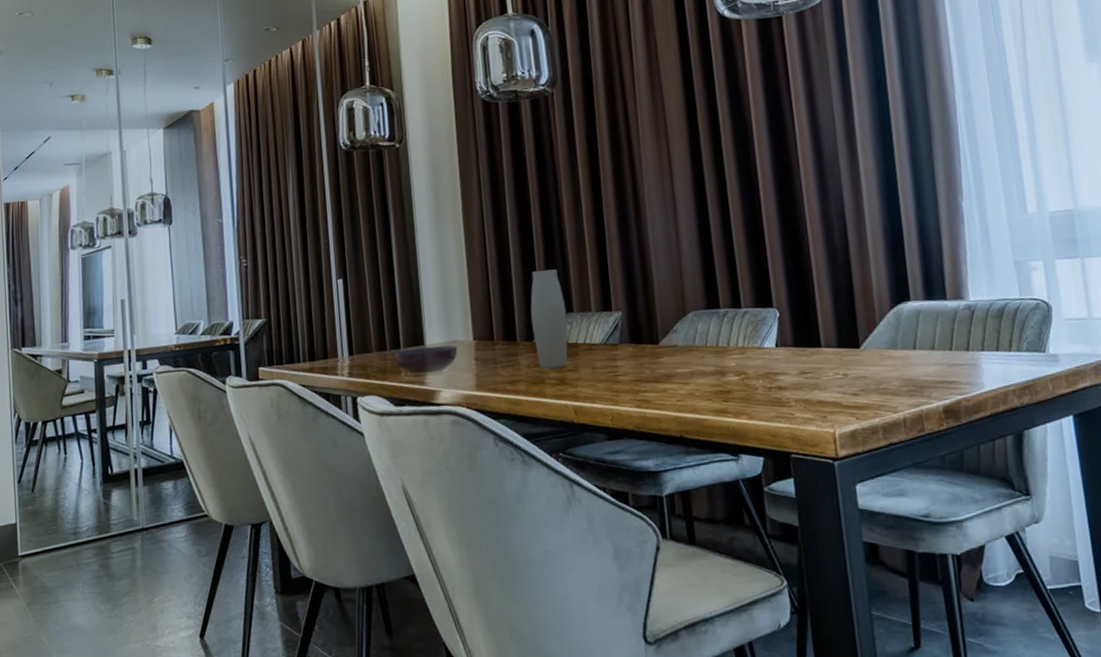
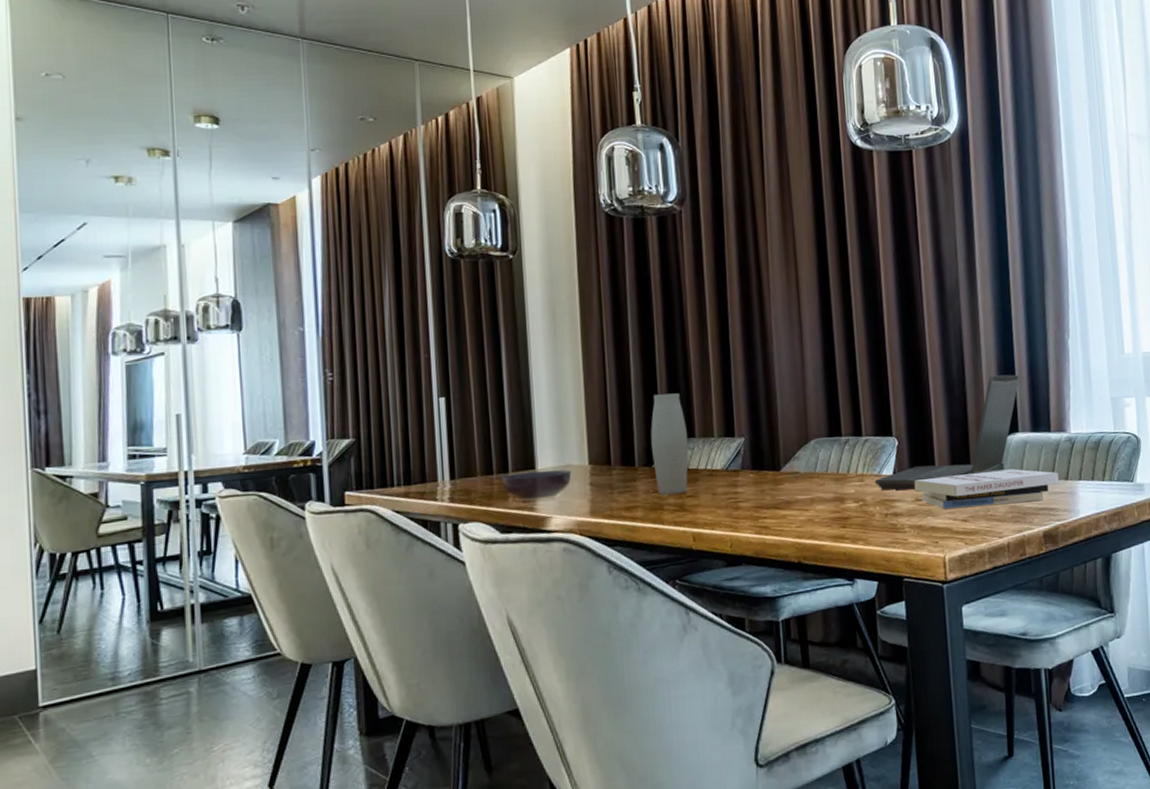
laptop computer: none [756,240,909,363] -> present [874,374,1019,490]
books: none [798,339,959,382] -> present [914,469,1059,509]

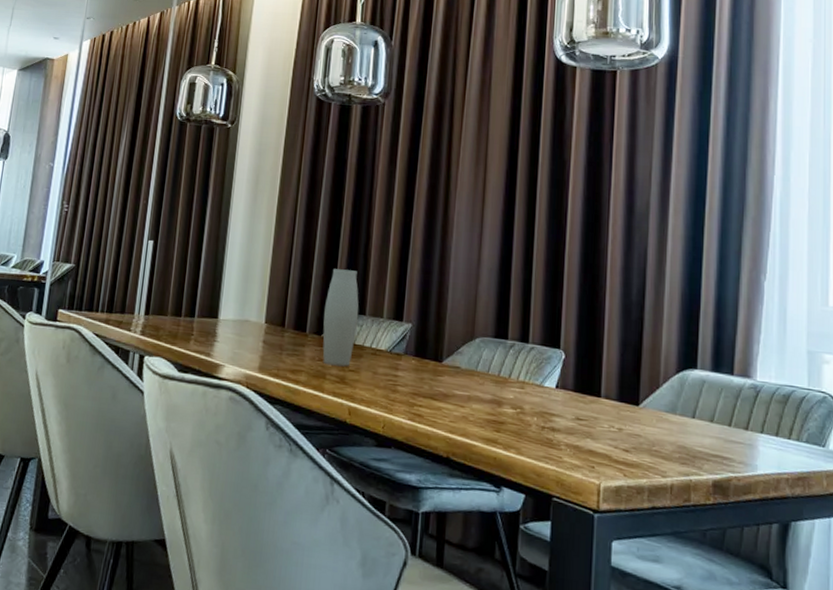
bowl: present [502,469,572,502] -> none [187,319,249,349]
laptop computer: present [874,374,1019,490] -> none [535,305,705,407]
books: present [914,469,1059,509] -> none [576,398,738,446]

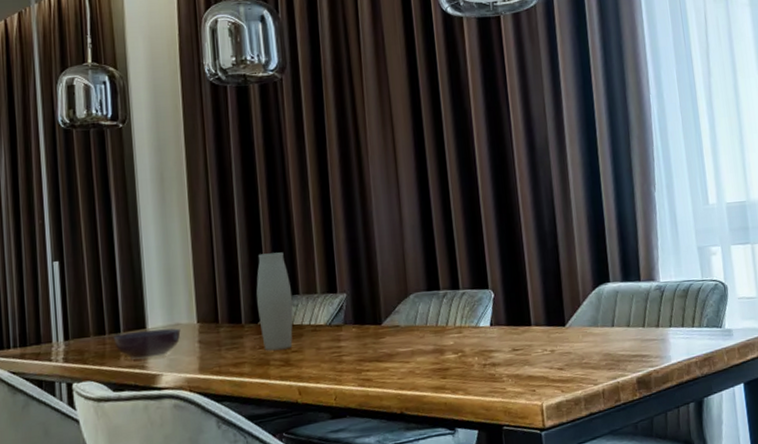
bowl: none [187,319,249,349] -> present [114,328,181,360]

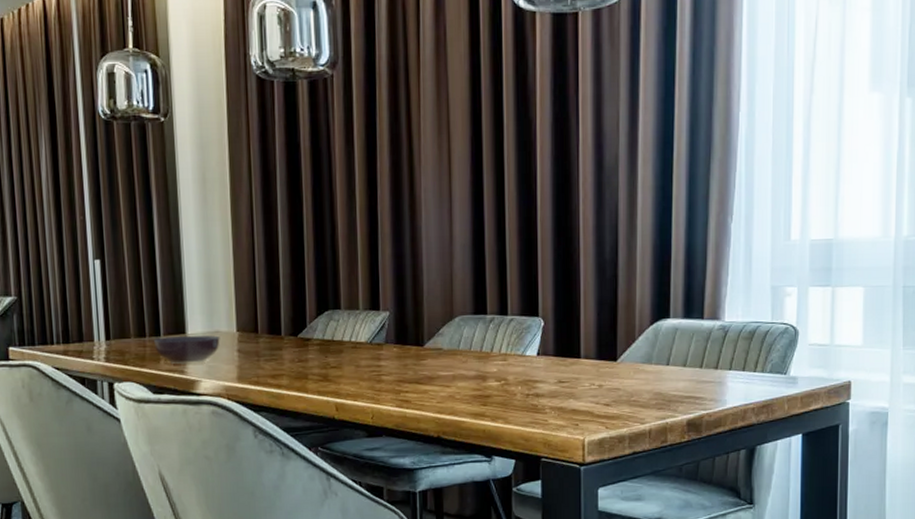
vase: present [256,252,293,351] -> none [297,264,334,365]

